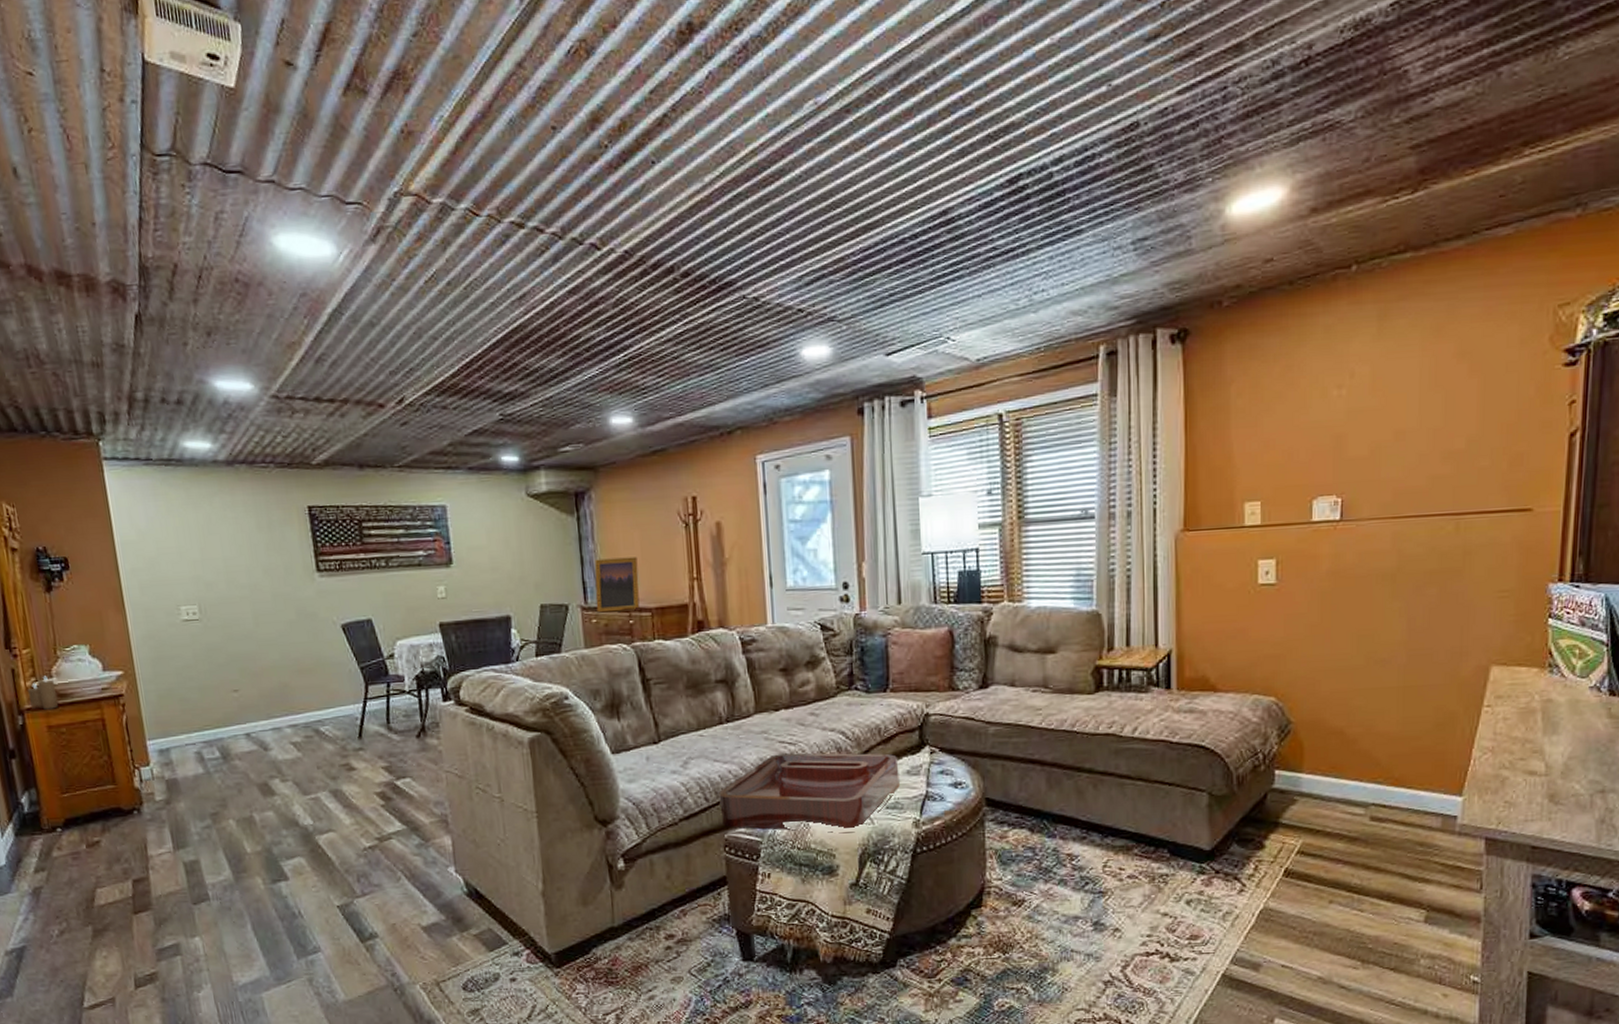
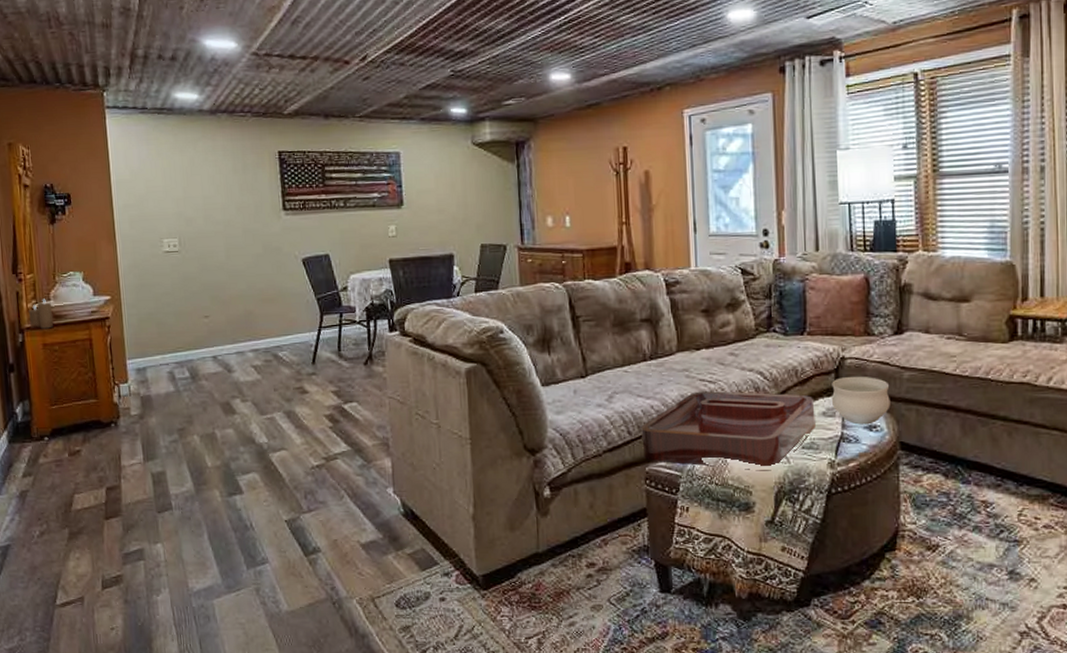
picture frame: present [594,556,640,613] -> none [531,202,572,253]
bowl: none [915,732,976,783] -> present [831,376,890,425]

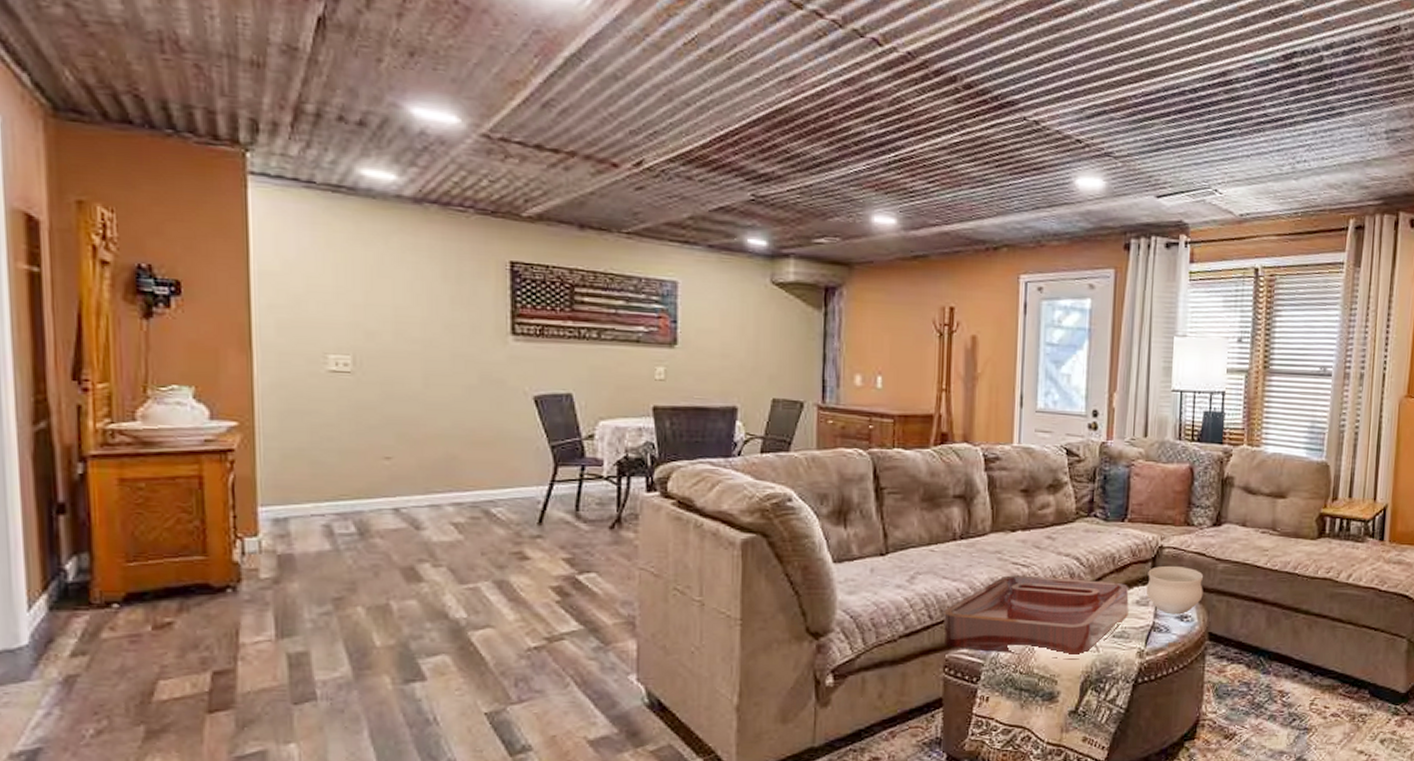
candle: present [28,298,54,329] -> none [96,417,140,459]

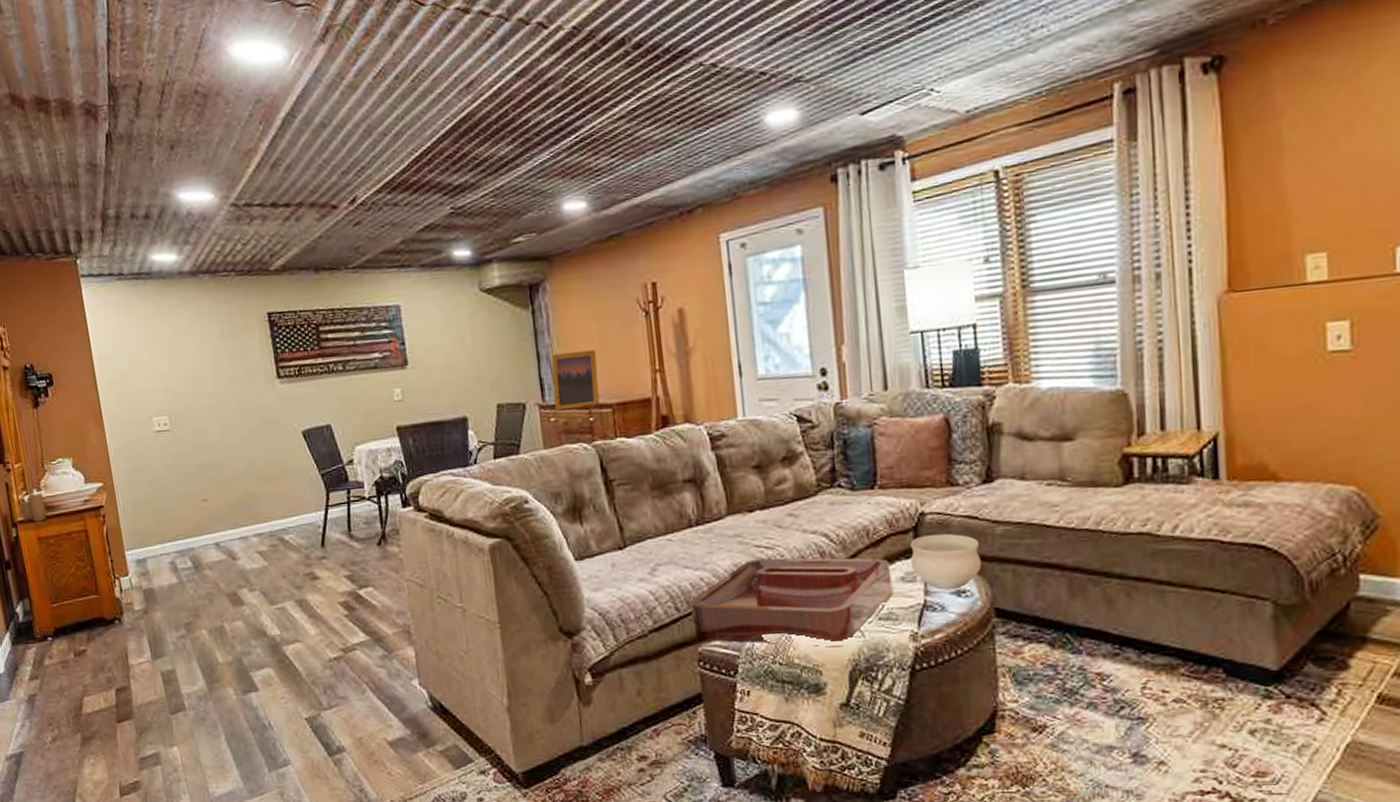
candle: none [96,417,140,459] -> present [19,489,47,522]
picture frame: none [834,358,885,416] -> present [551,349,600,411]

